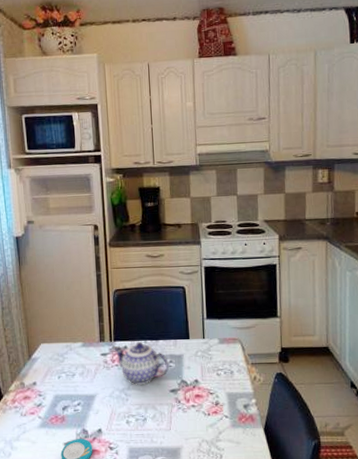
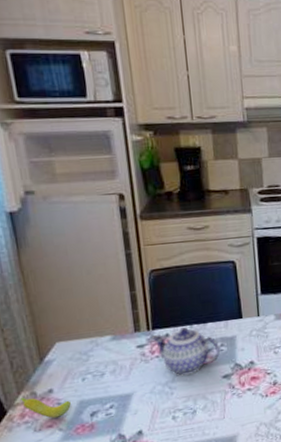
fruit: none [13,386,49,407] -> present [21,397,71,418]

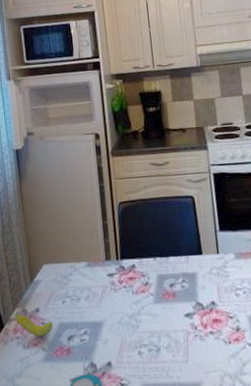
teapot: present [152,327,221,376] -> none [121,260,183,309]

